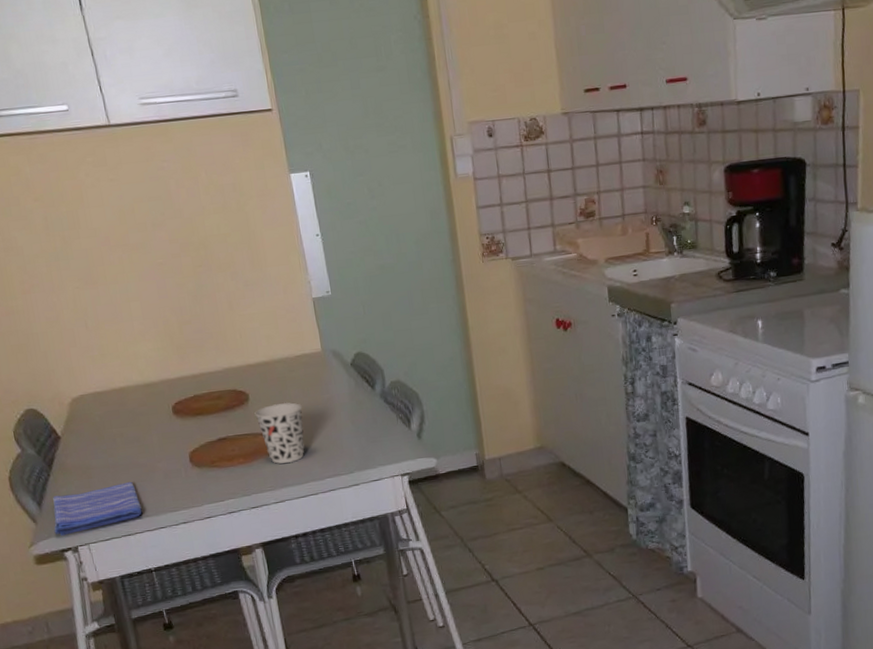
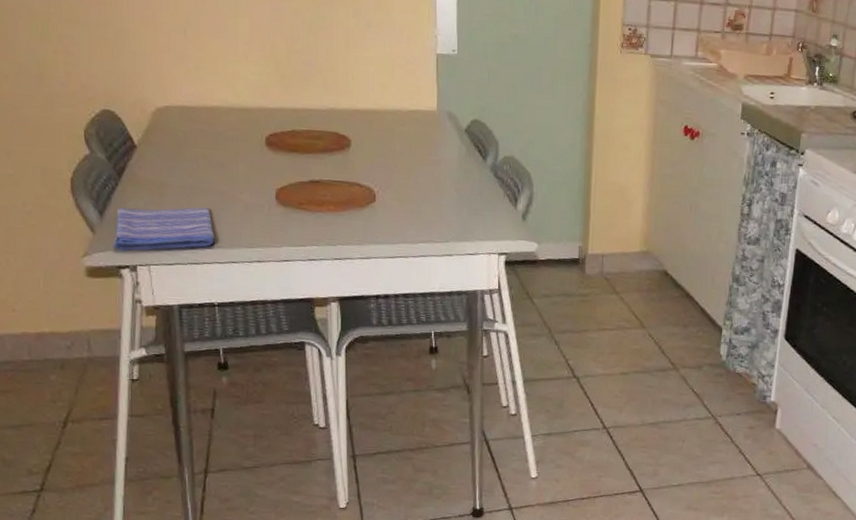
cup: present [254,402,305,464] -> none [354,156,406,221]

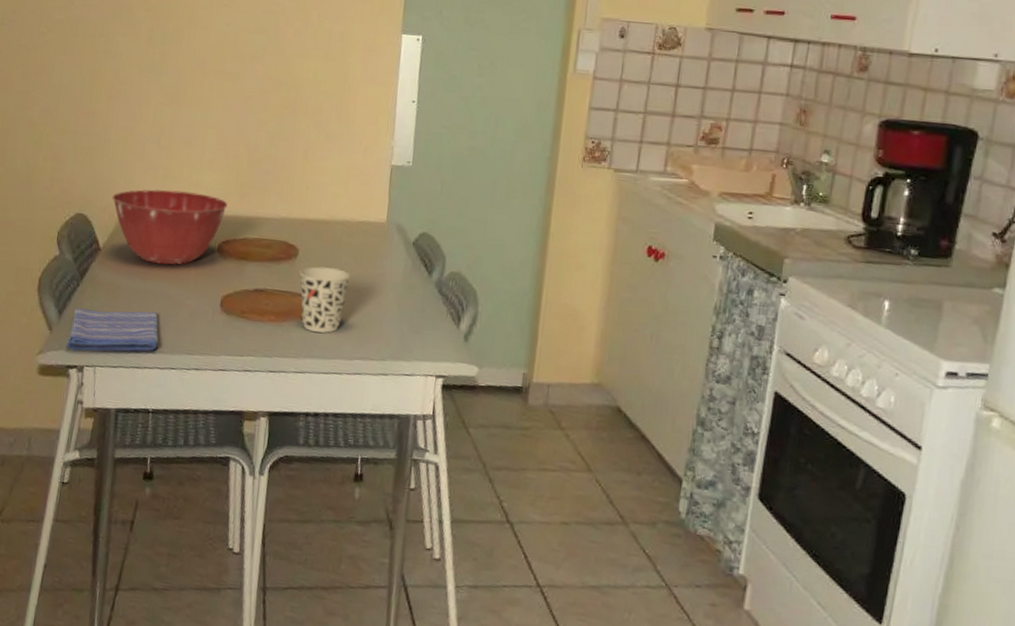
mixing bowl: none [140,82,270,160] -> present [112,189,228,265]
cup: none [354,156,406,221] -> present [299,266,351,334]

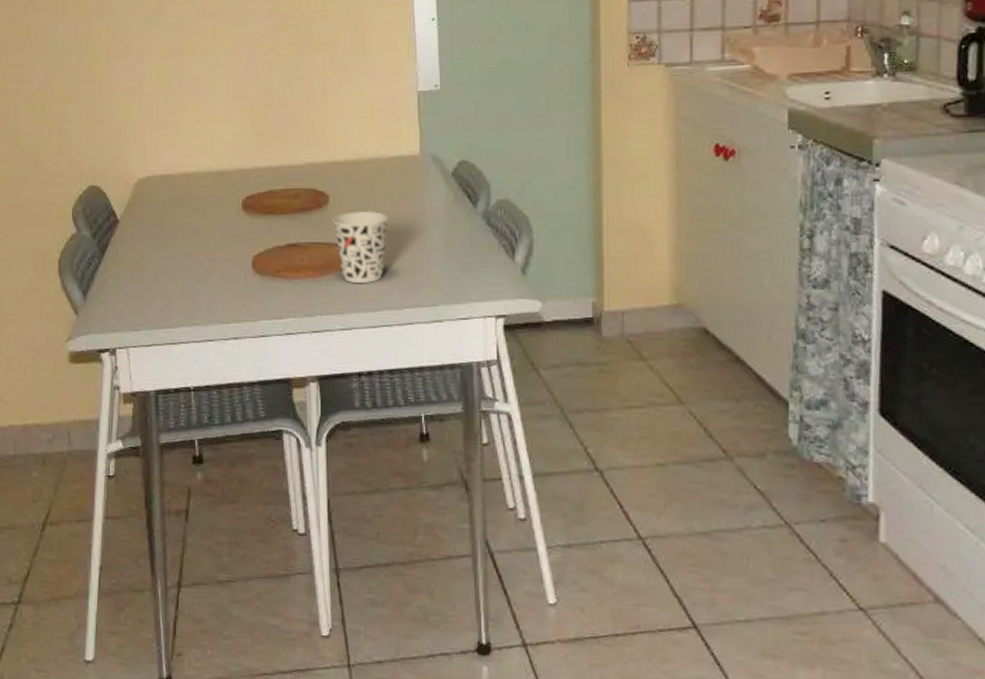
dish towel: present [65,307,159,352] -> none [94,281,191,334]
mixing bowl: present [112,189,228,265] -> none [124,147,247,230]

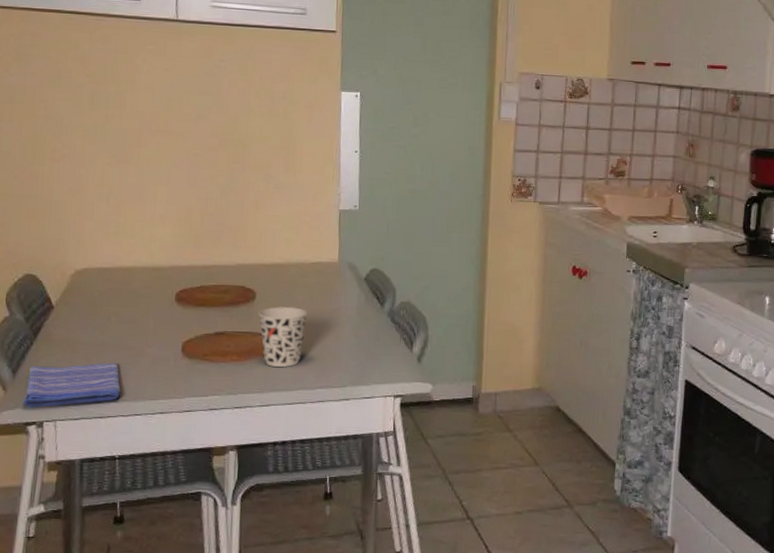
dish towel: none [94,281,191,334] -> present [22,362,121,408]

